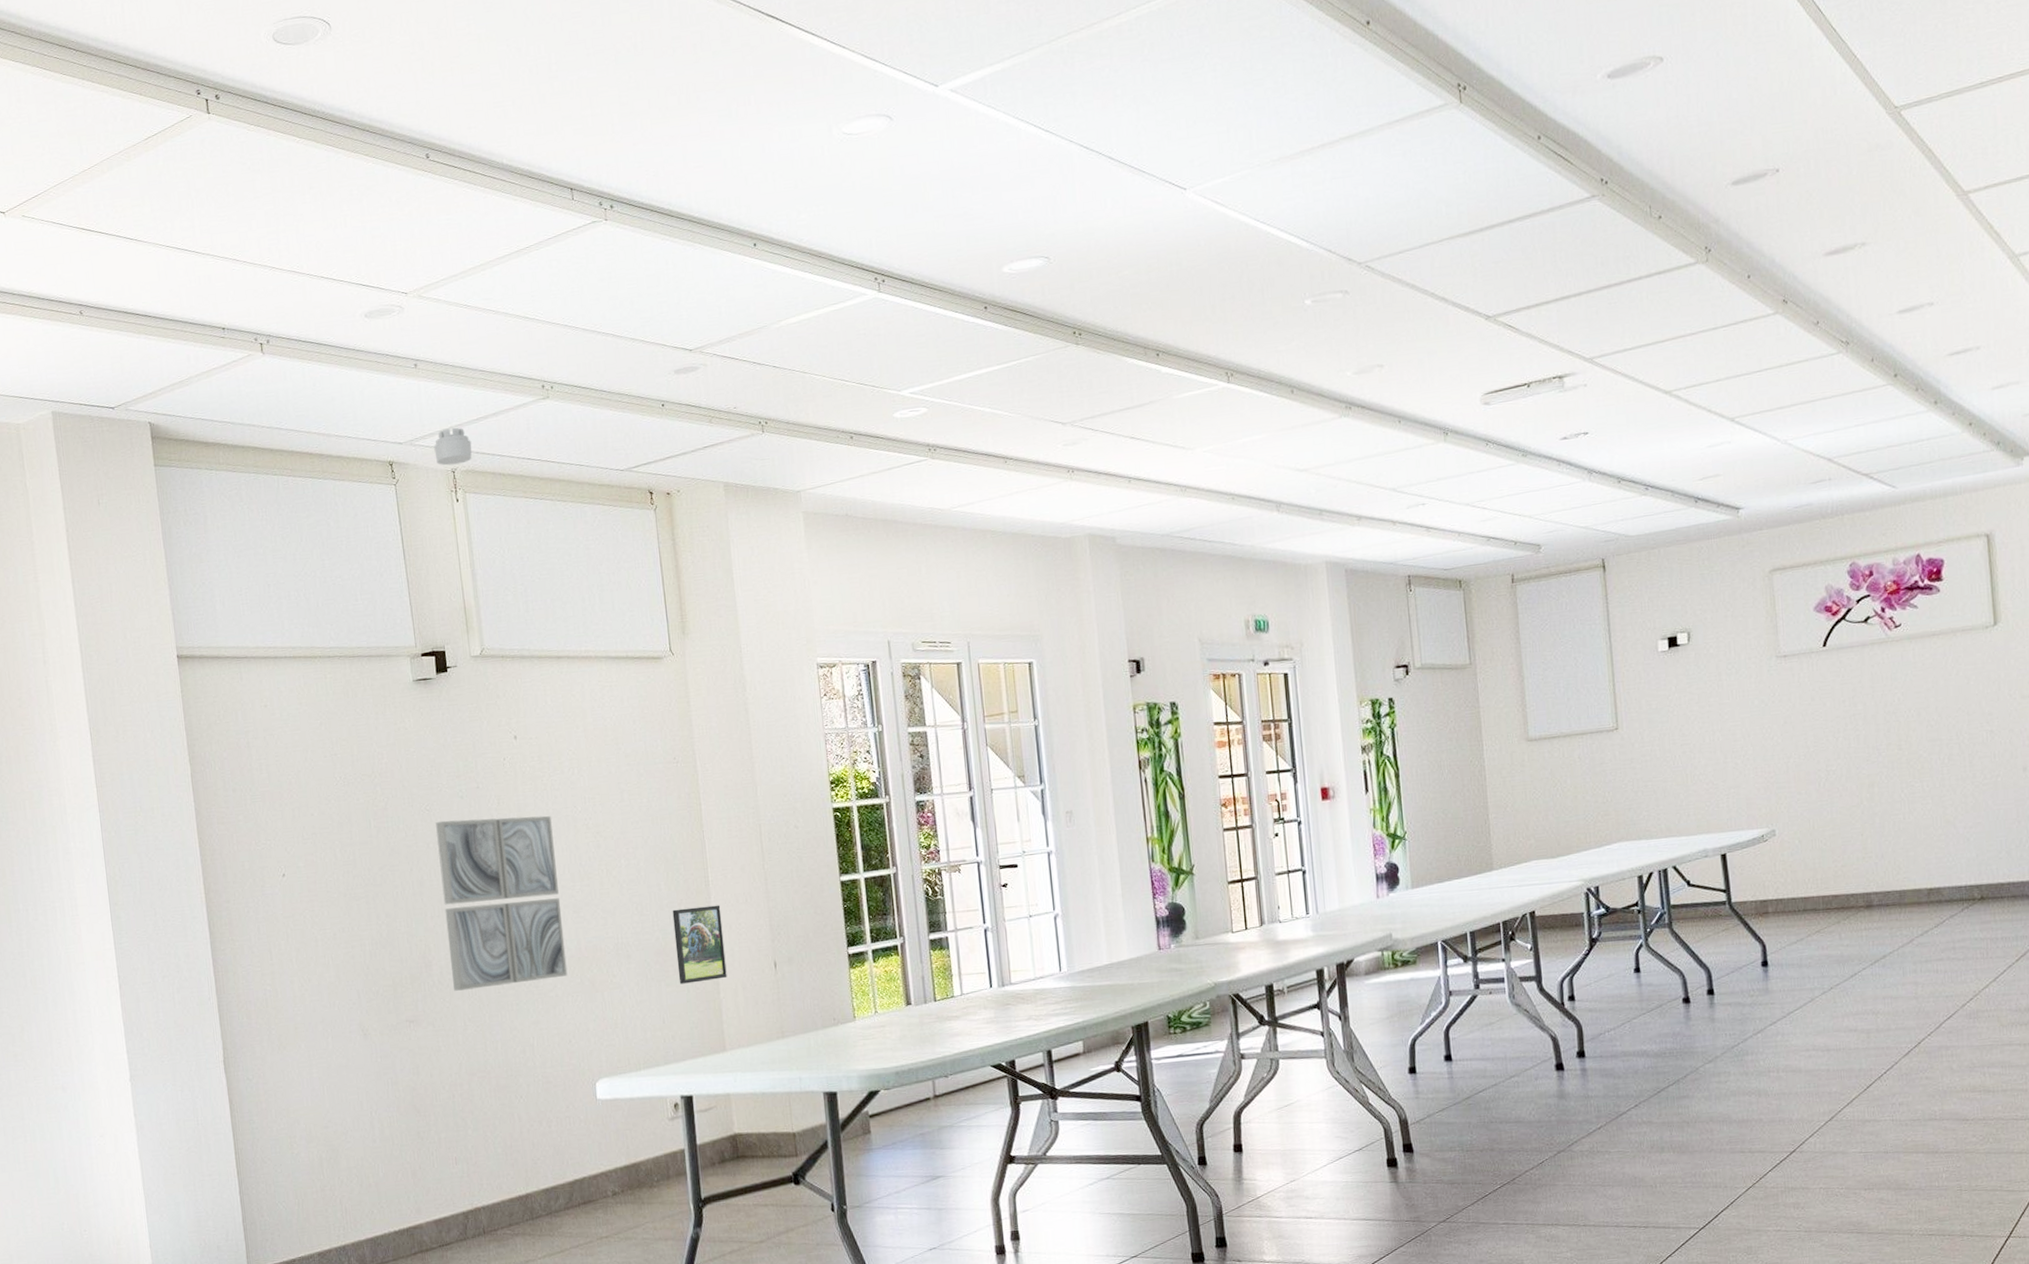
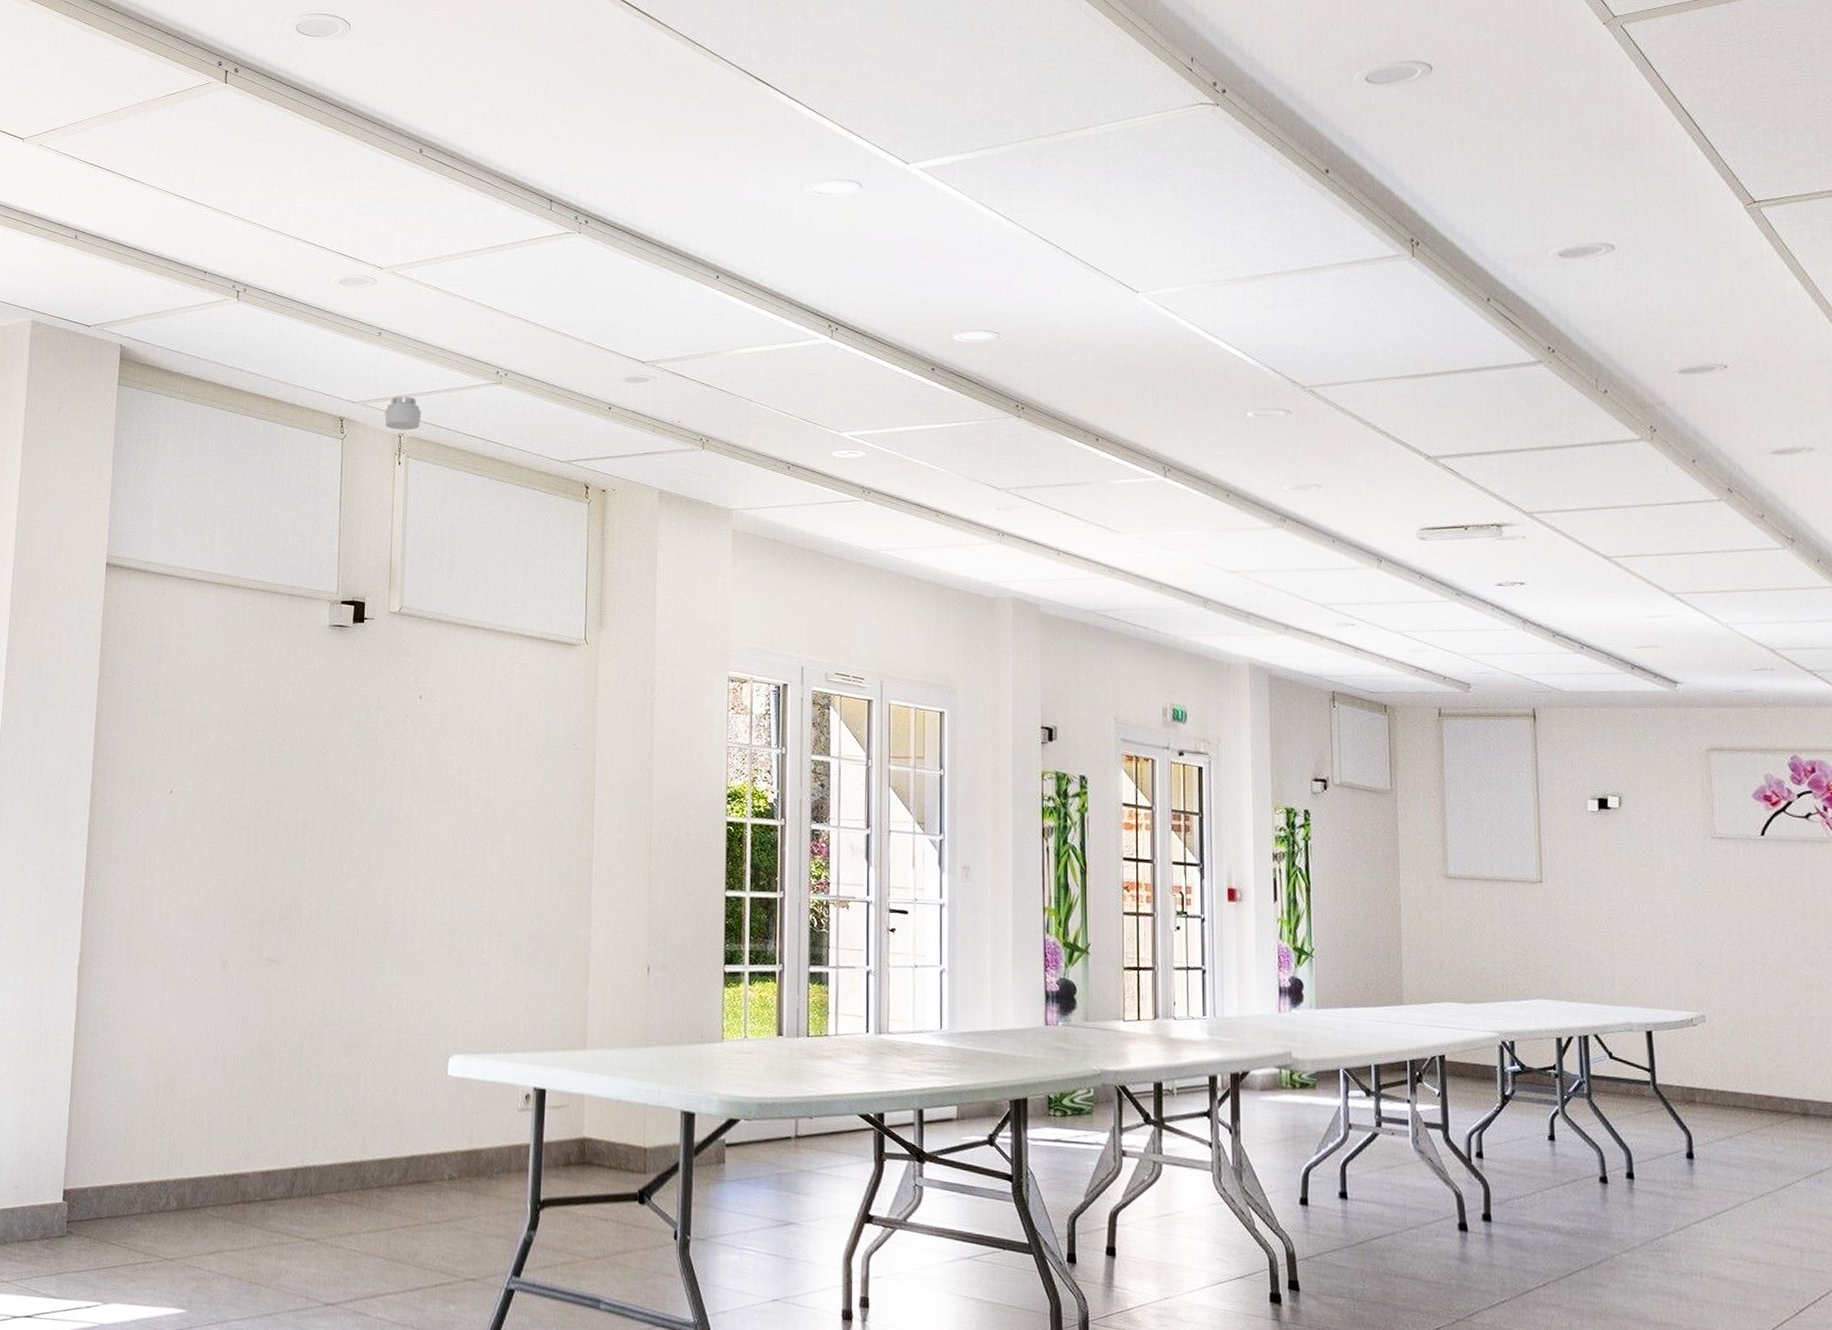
wall art: present [436,815,568,991] -> none [320,765,444,943]
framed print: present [672,905,727,984] -> none [548,895,601,974]

